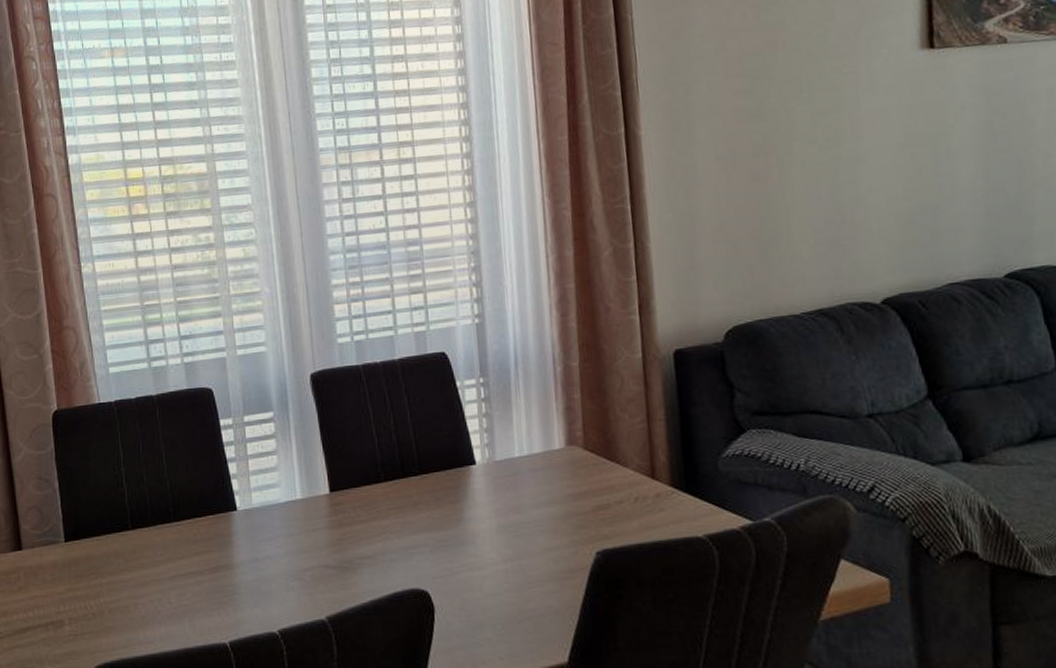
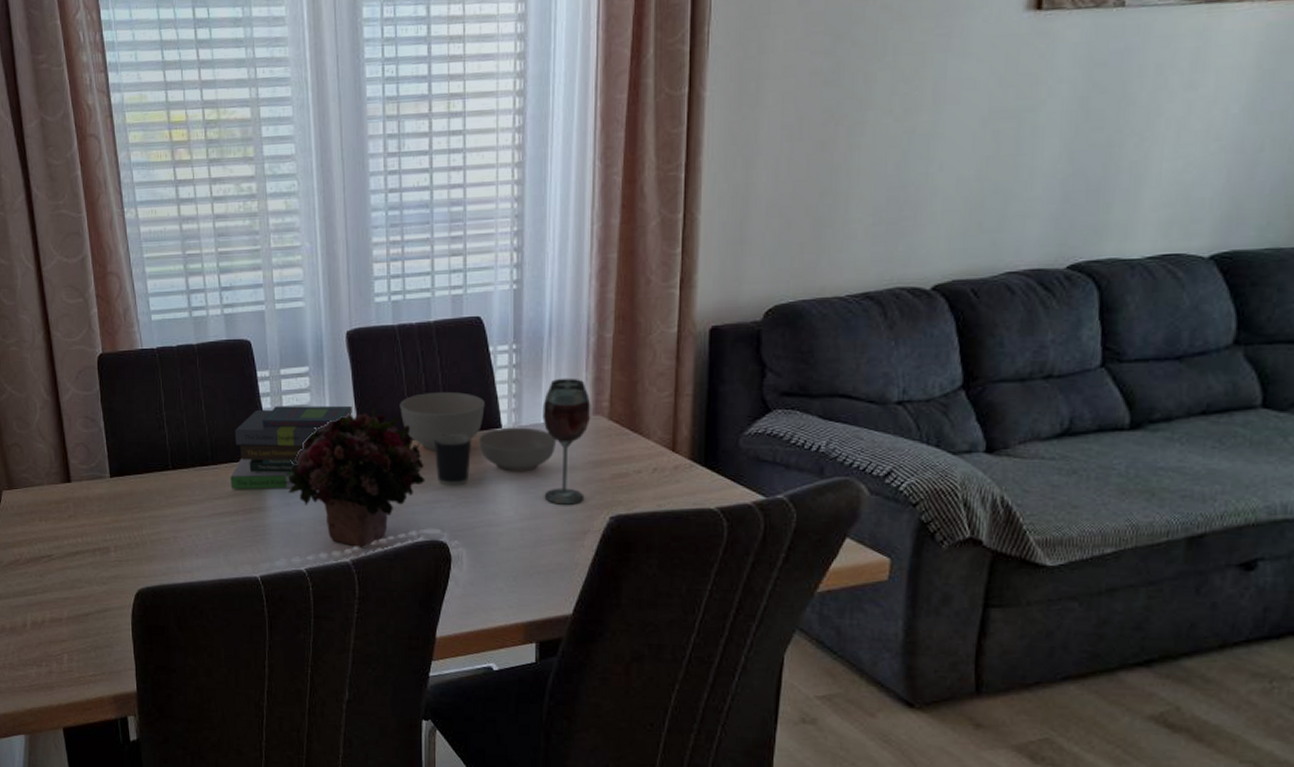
books: none [194,450,321,547] -> present [230,405,352,489]
bouquet: none [256,452,401,603] -> present [288,409,425,547]
bowl: none [369,430,457,492] -> present [400,391,485,450]
mug: none [406,472,447,529] -> present [433,433,472,486]
bowl: none [453,462,534,511] -> present [479,427,557,472]
wineglass: none [515,408,567,542] -> present [542,378,591,505]

